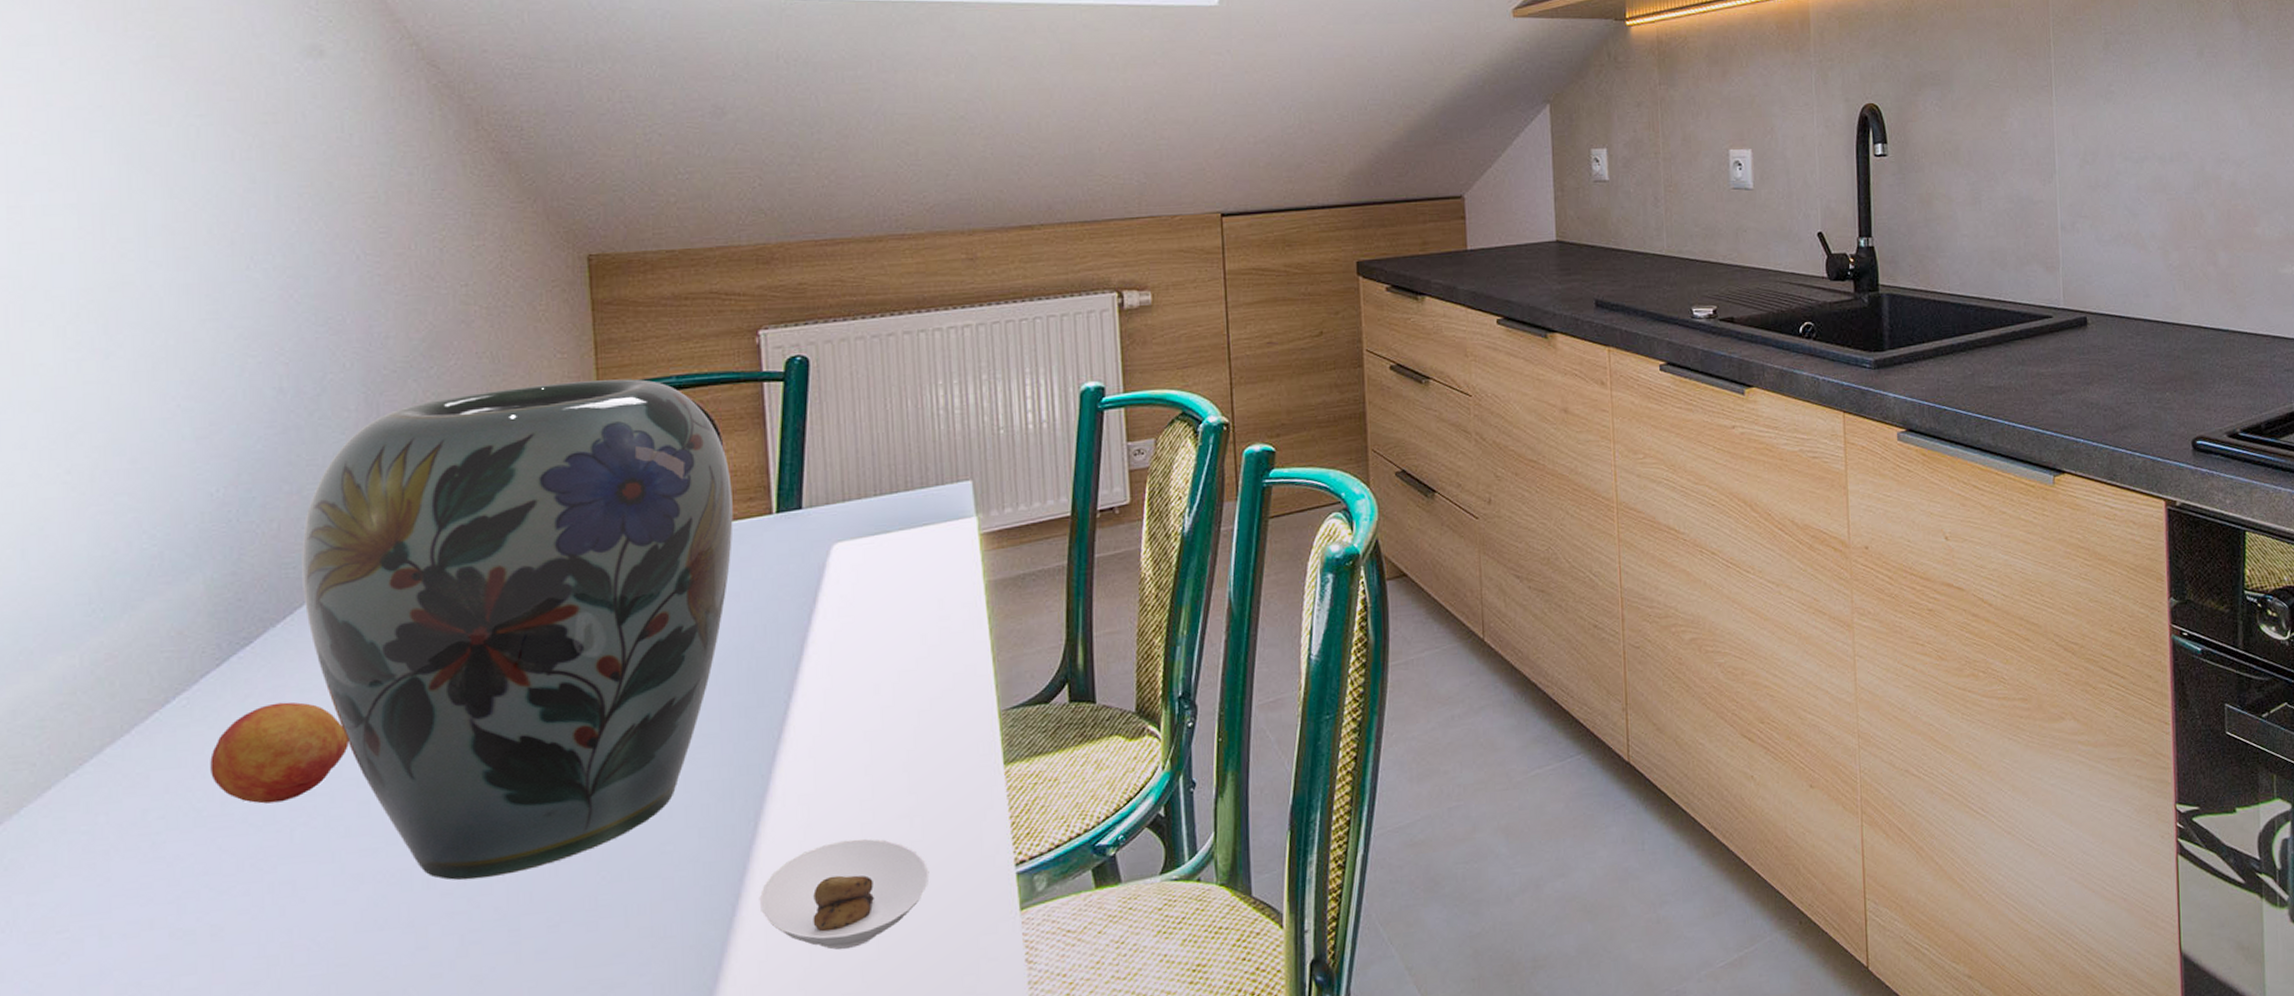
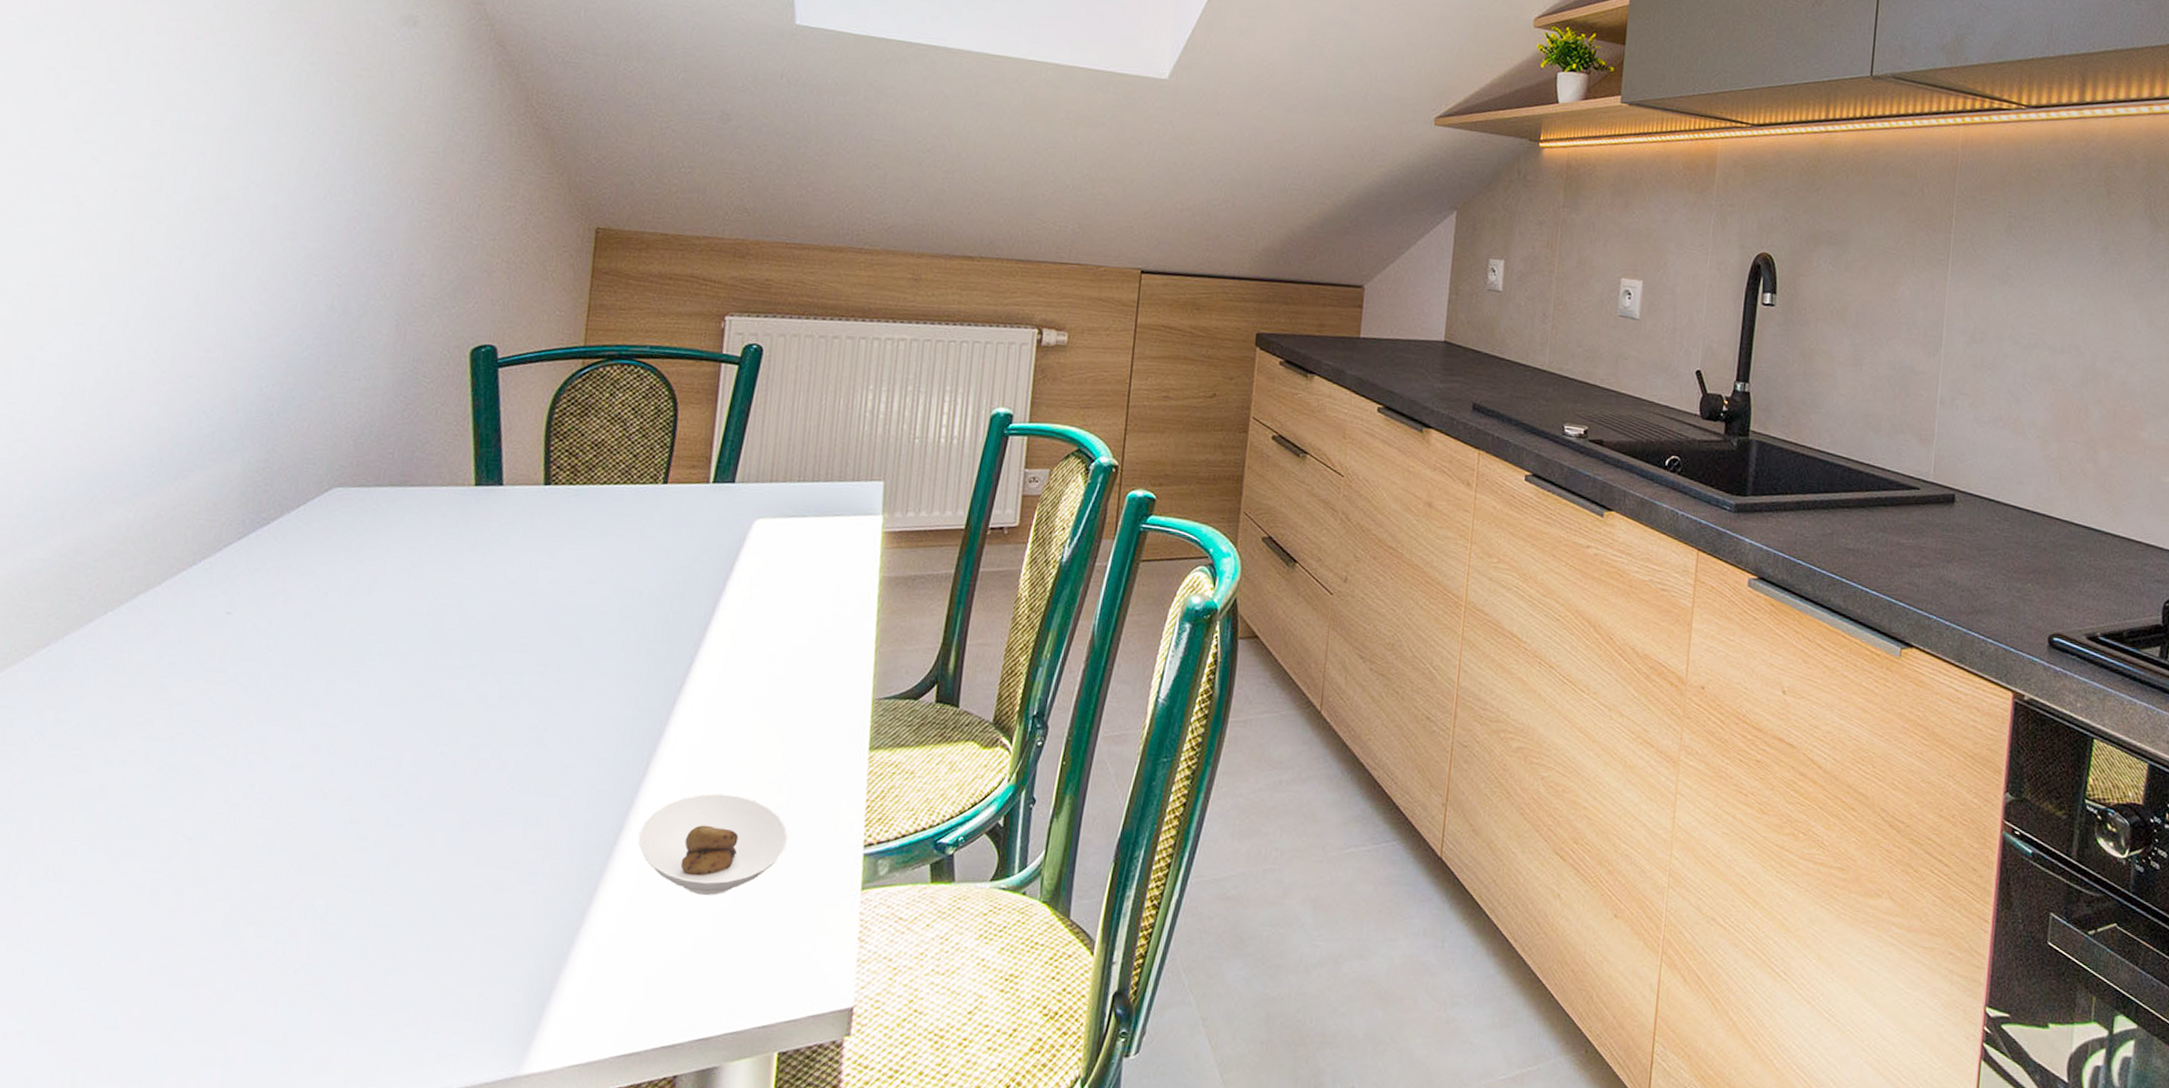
fruit: present [210,702,348,804] -> none [216,580,330,669]
vase: present [301,379,733,880] -> none [316,335,680,769]

